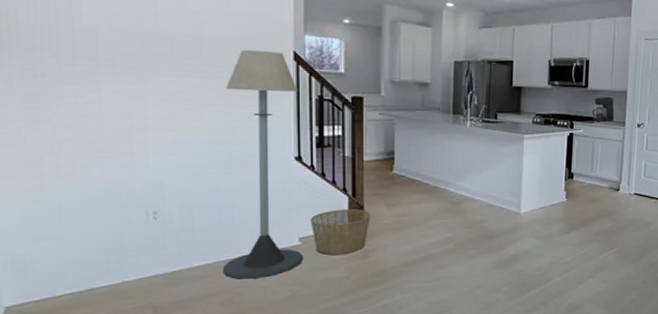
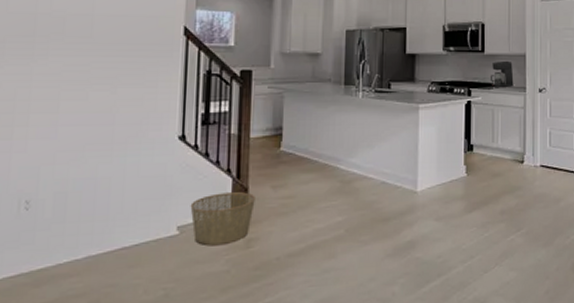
floor lamp: present [222,49,304,279] -> none [92,26,186,277]

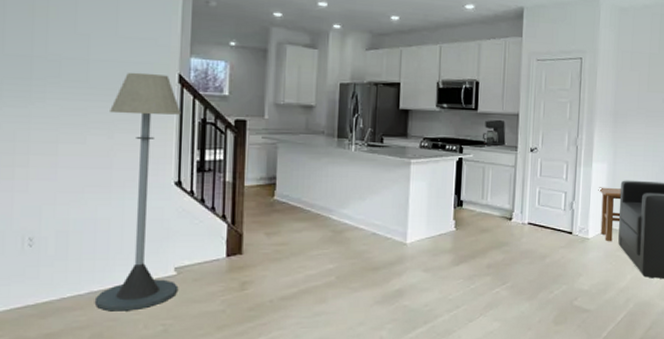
floor lamp: none [92,26,186,277] -> present [94,72,181,312]
basket: present [190,192,255,247] -> none [187,238,250,287]

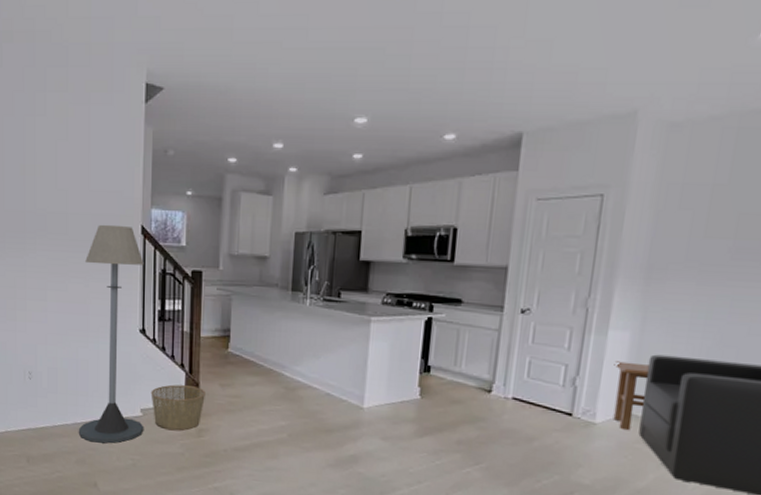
basket: none [187,238,250,287] -> present [150,384,205,431]
coffee maker: present [483,119,506,147] -> none [458,273,489,305]

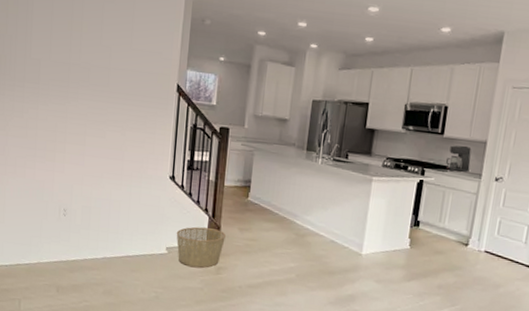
floor lamp: present [78,224,144,444] -> none [107,80,178,277]
coffee maker: none [458,273,489,305] -> present [445,145,472,172]

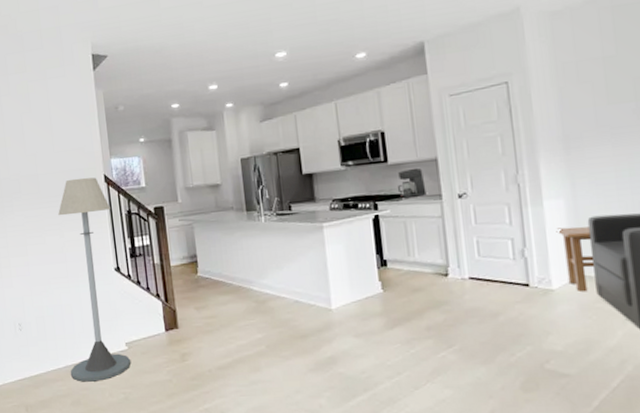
floor lamp: none [107,80,178,277] -> present [58,177,131,382]
basket: present [176,226,226,268] -> none [132,313,184,360]

